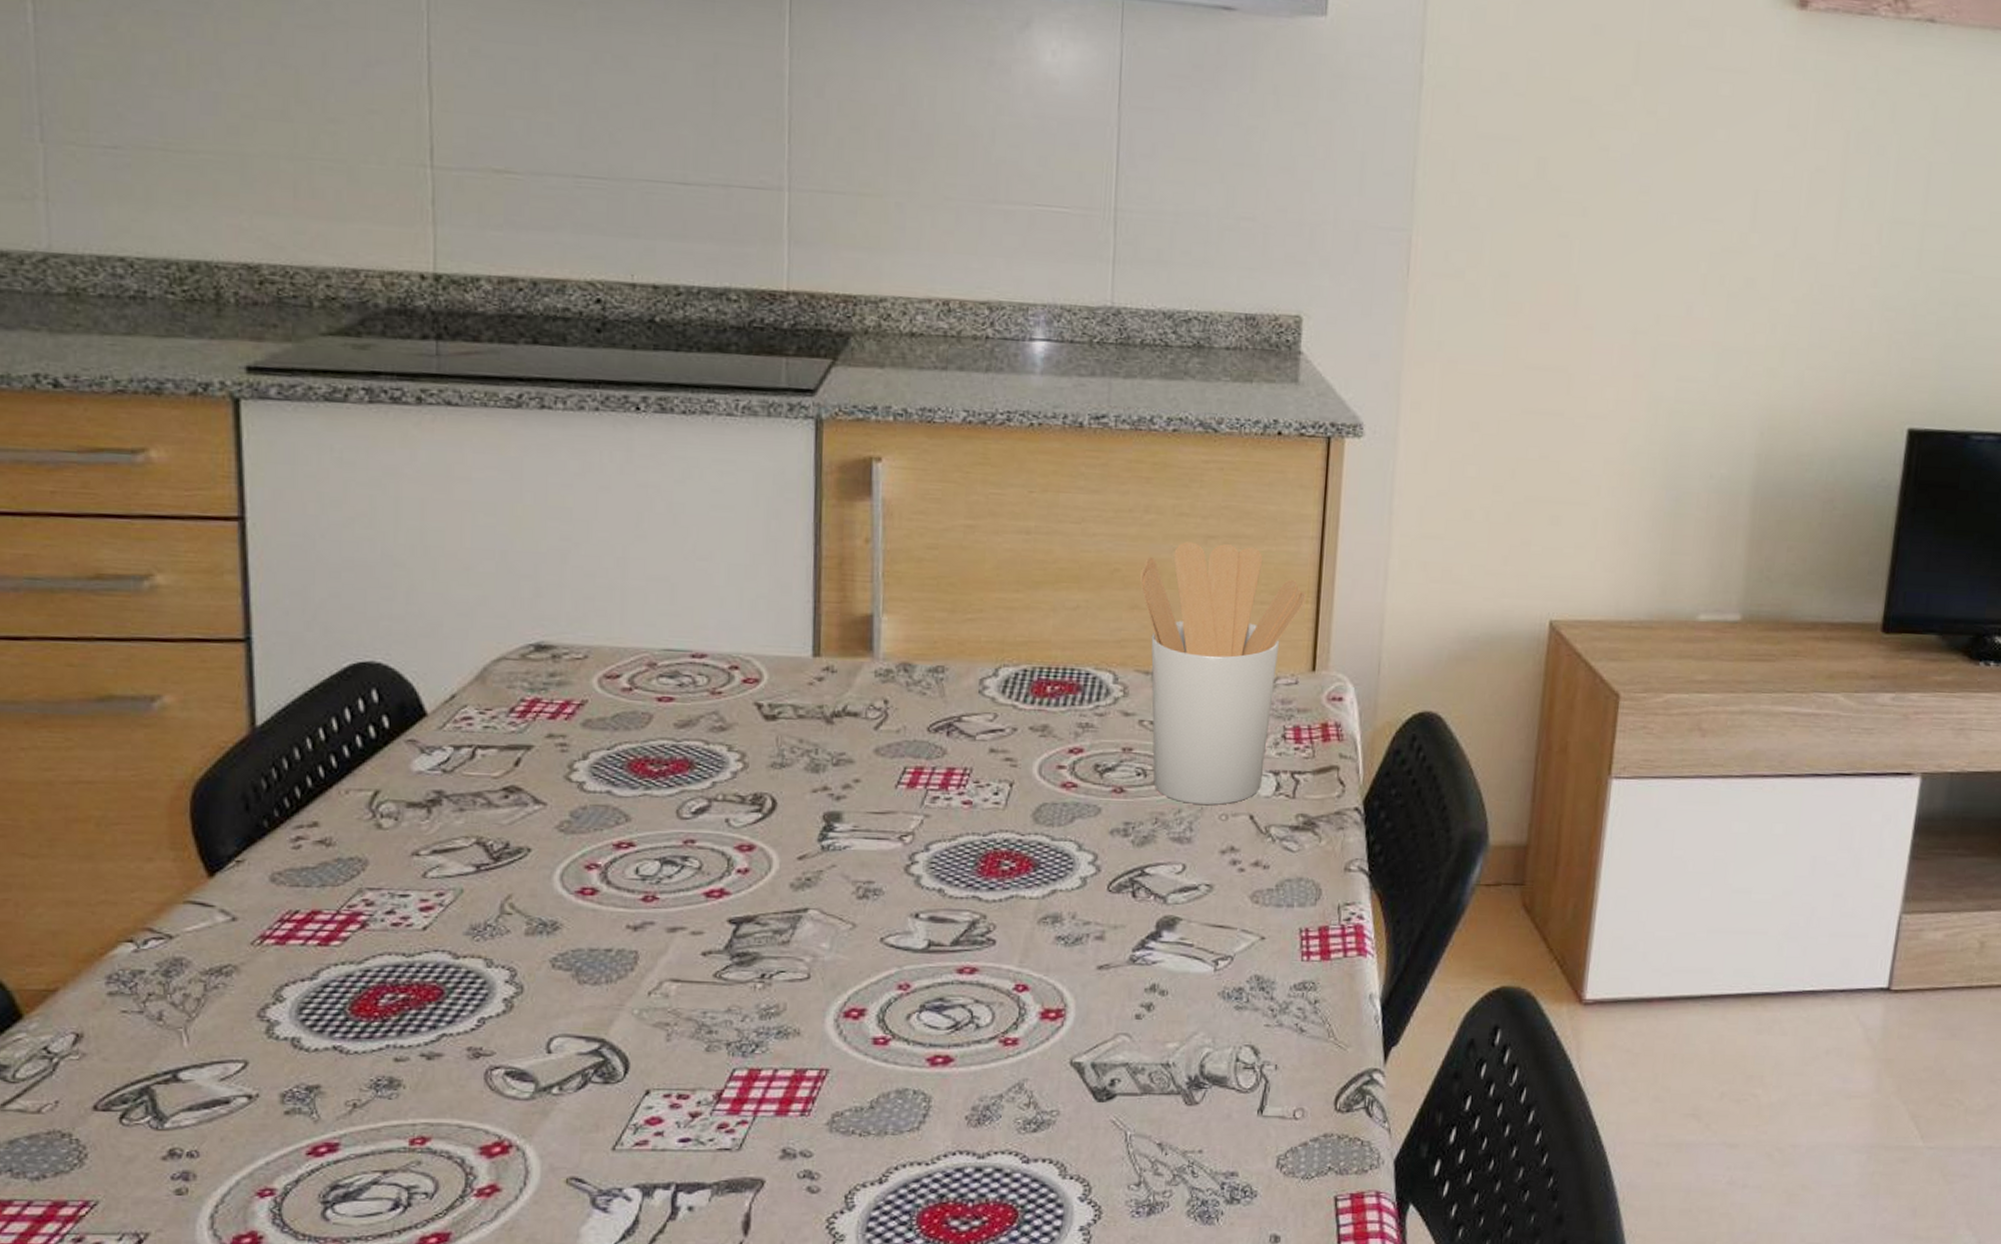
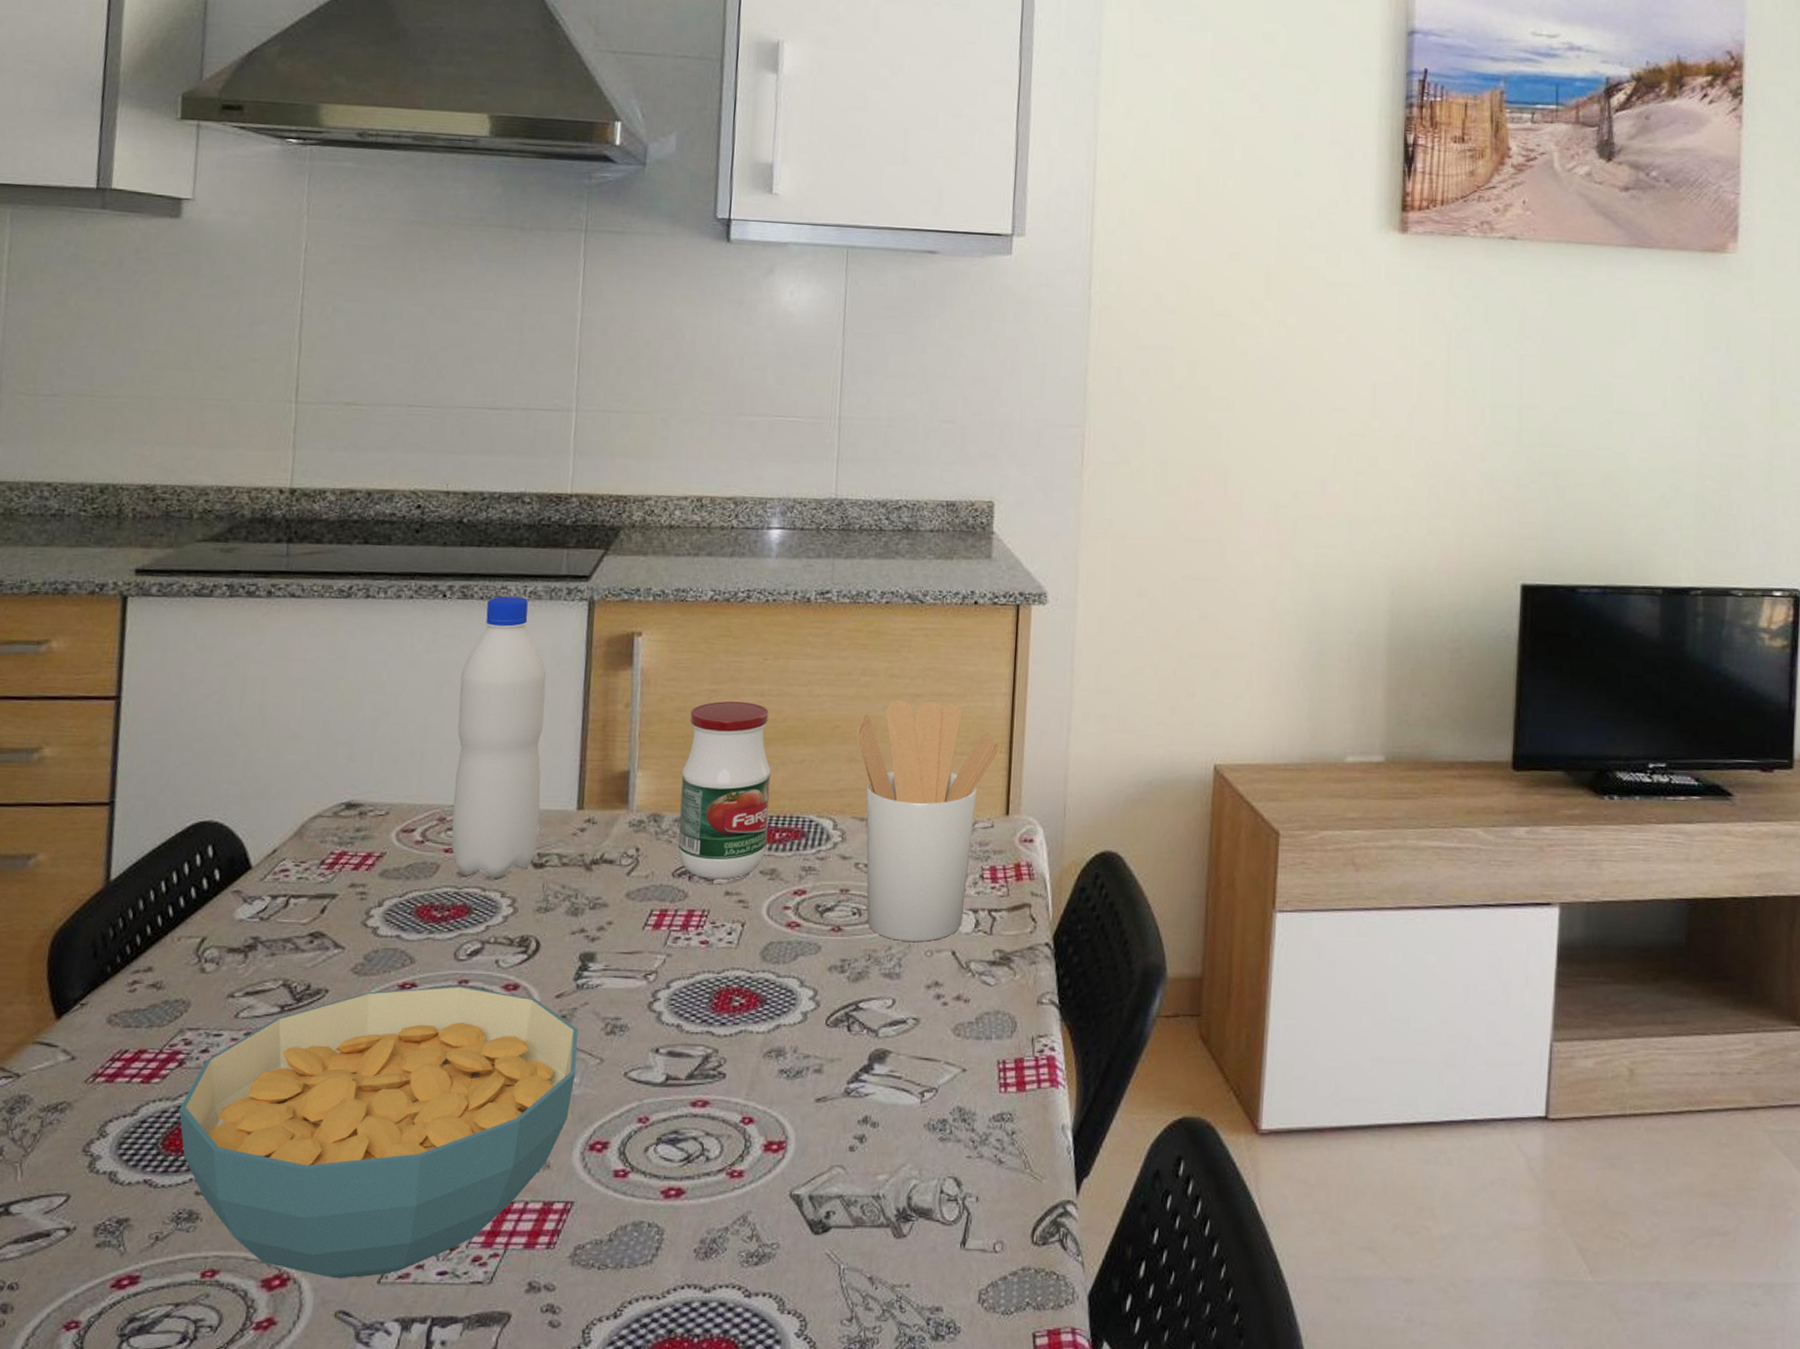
cereal bowl: none [366,845,826,1146] -> present [179,986,579,1279]
water bottle: none [663,411,769,730] -> present [451,596,547,878]
jar: none [933,538,1041,736] -> present [678,701,772,880]

